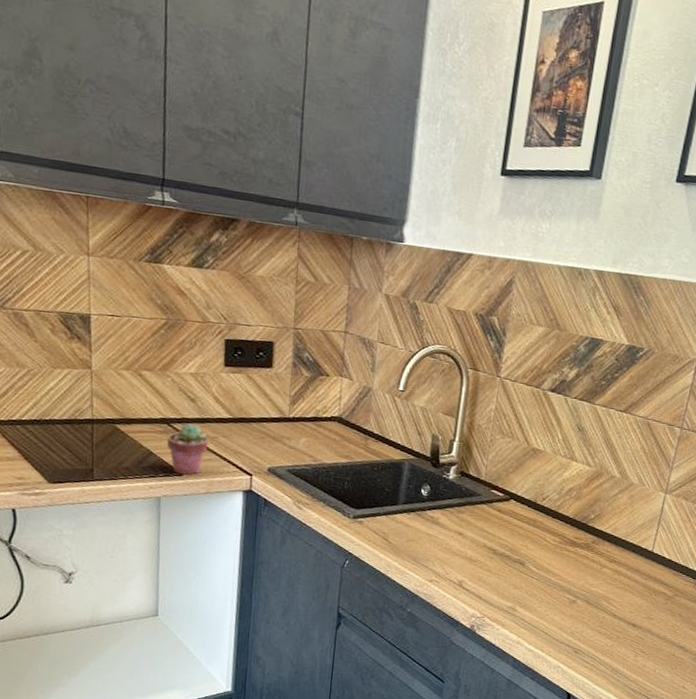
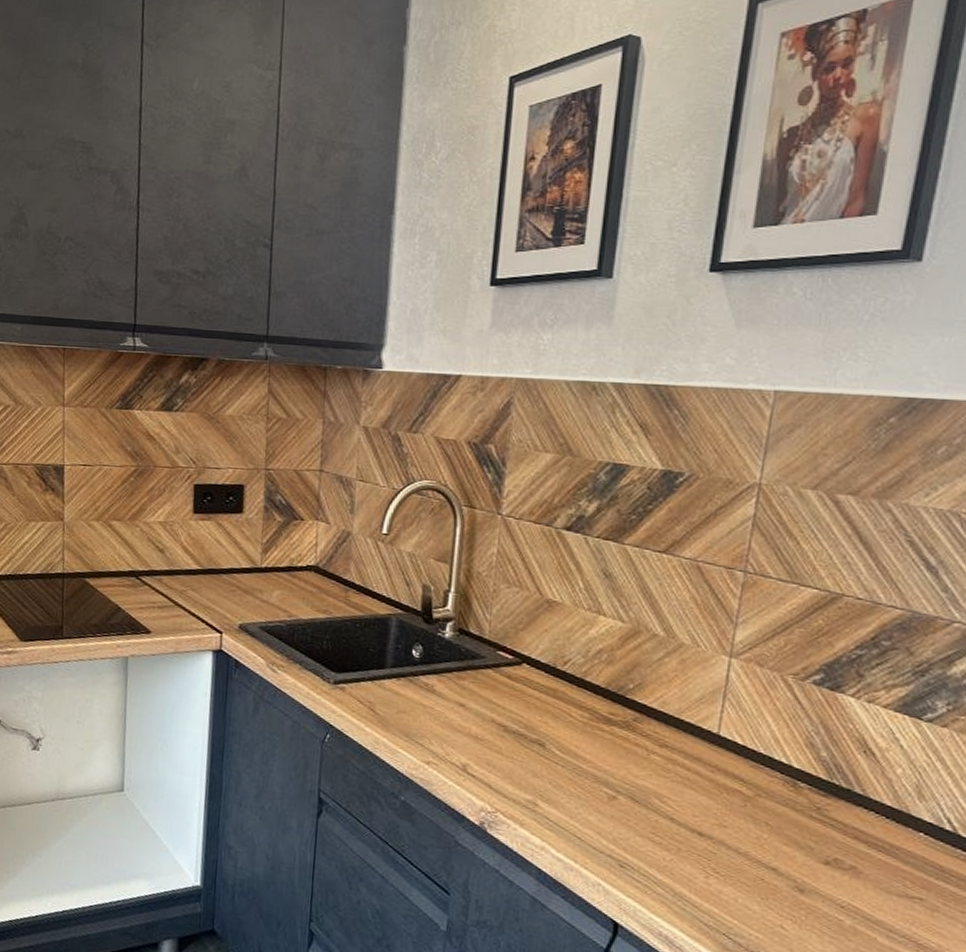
potted succulent: present [167,423,209,475] -> none [135,576,177,633]

